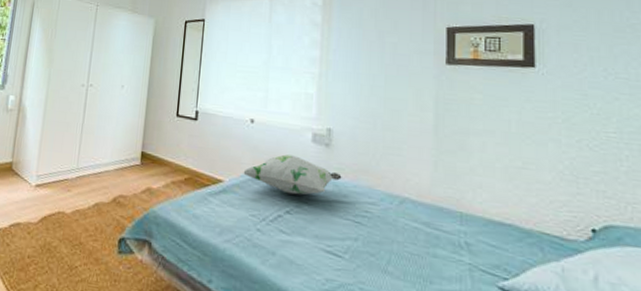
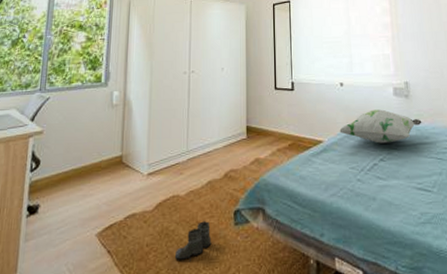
boots: none [54,242,93,281] -> present [174,220,212,261]

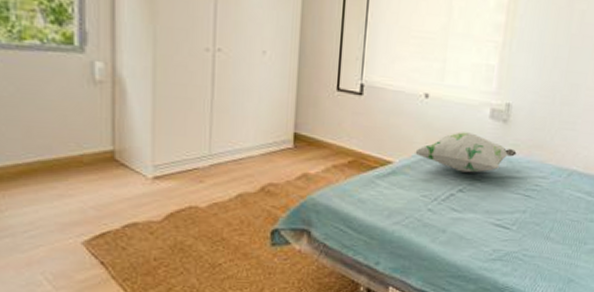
boots: present [174,220,212,261] -> none [192,237,241,279]

